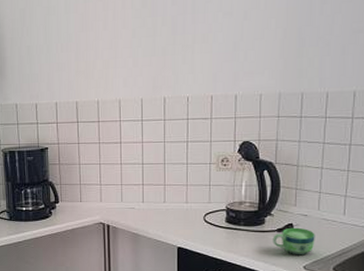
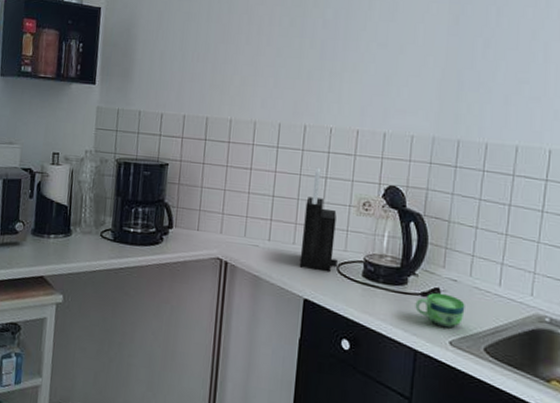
knife block: none [171,133,204,223] -> present [299,167,339,273]

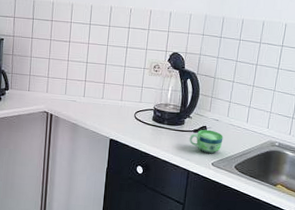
knife block: present [299,167,339,273] -> none [106,39,136,119]

